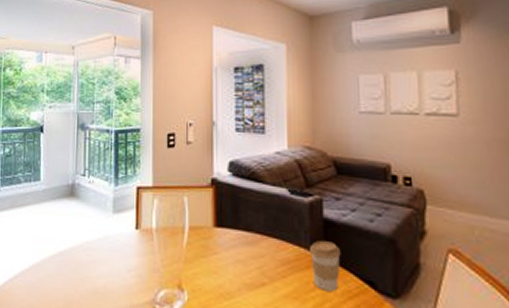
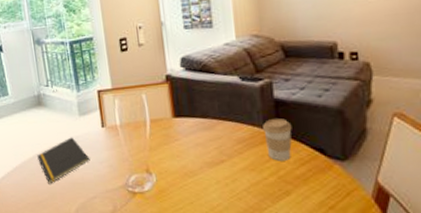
notepad: none [59,236,117,291] -> present [37,137,90,184]

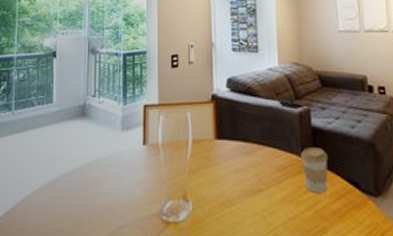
notepad: present [37,137,90,184] -> none [70,153,126,207]

